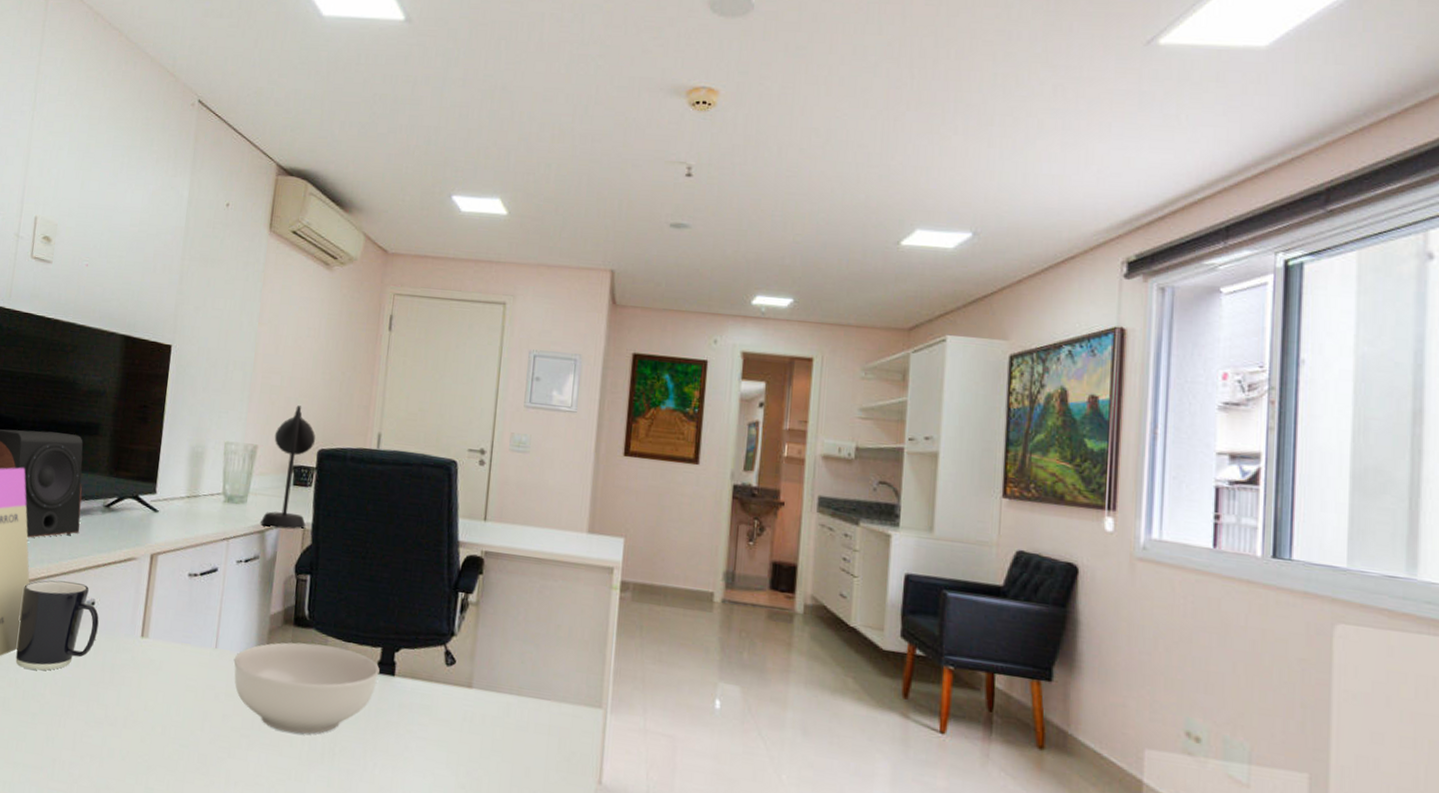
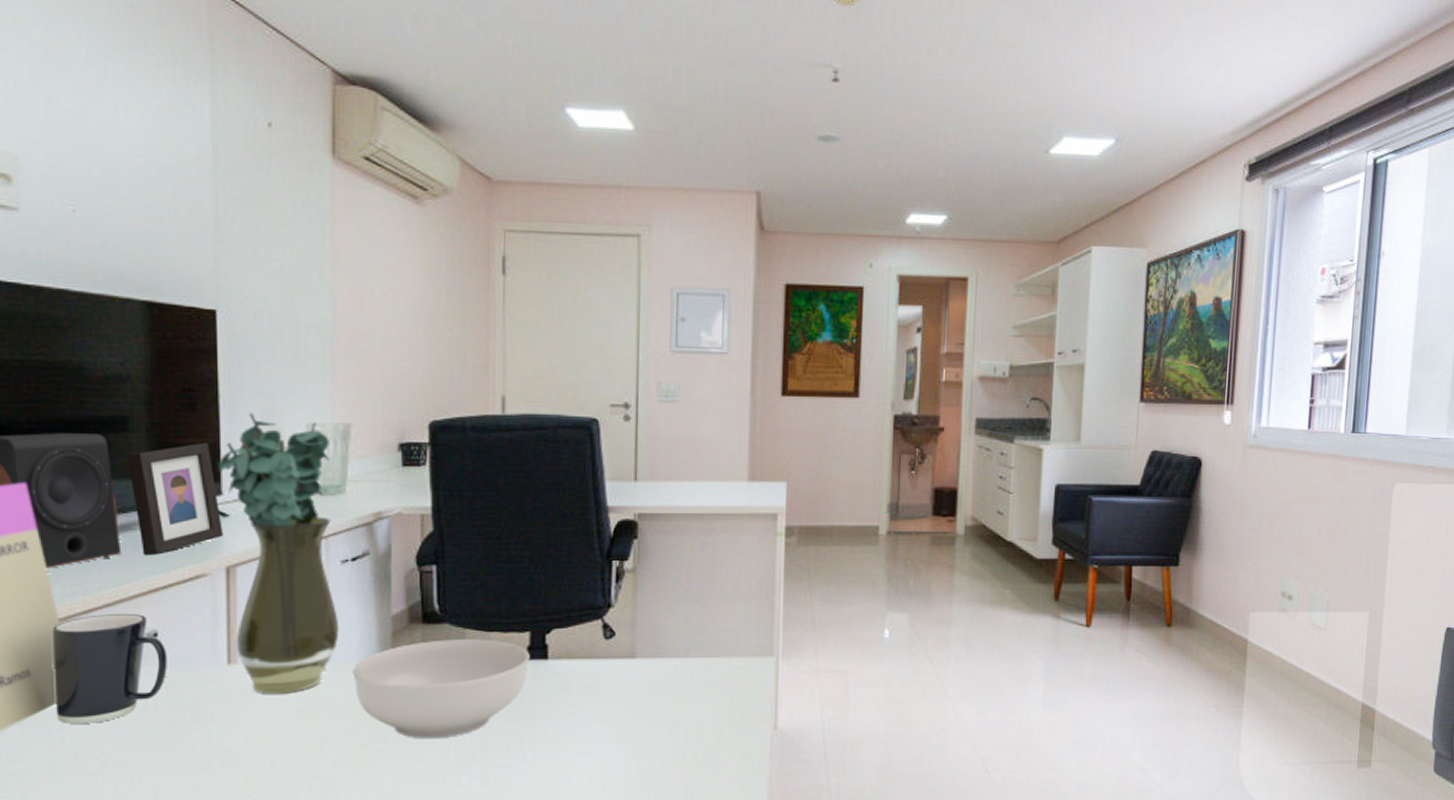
picture frame: none [94,450,153,538] -> present [127,443,223,556]
vase: none [149,429,240,670] -> present [219,413,340,694]
desk lamp: present [261,405,316,530] -> none [366,372,425,518]

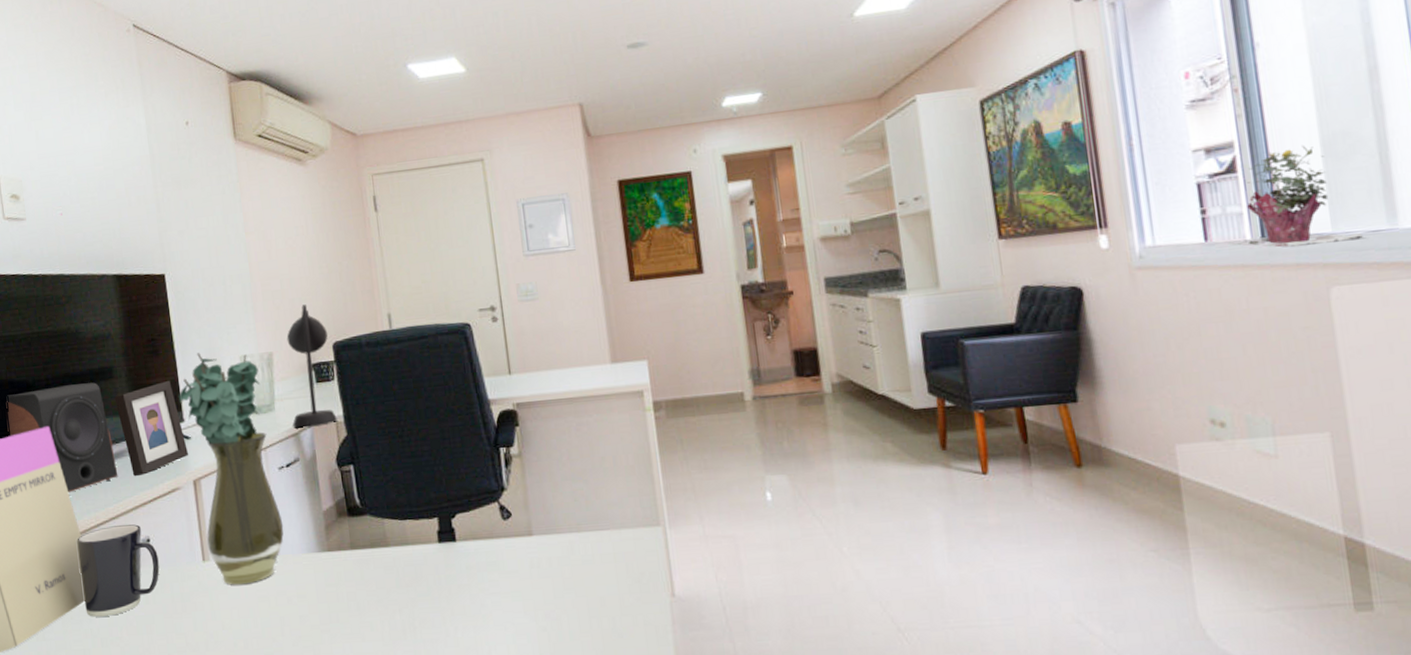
bowl: present [352,639,530,738] -> none [297,526,441,618]
desk lamp: none [366,372,425,518] -> present [286,304,337,429]
potted flower: none [1325,352,1429,445] -> present [1228,145,1366,248]

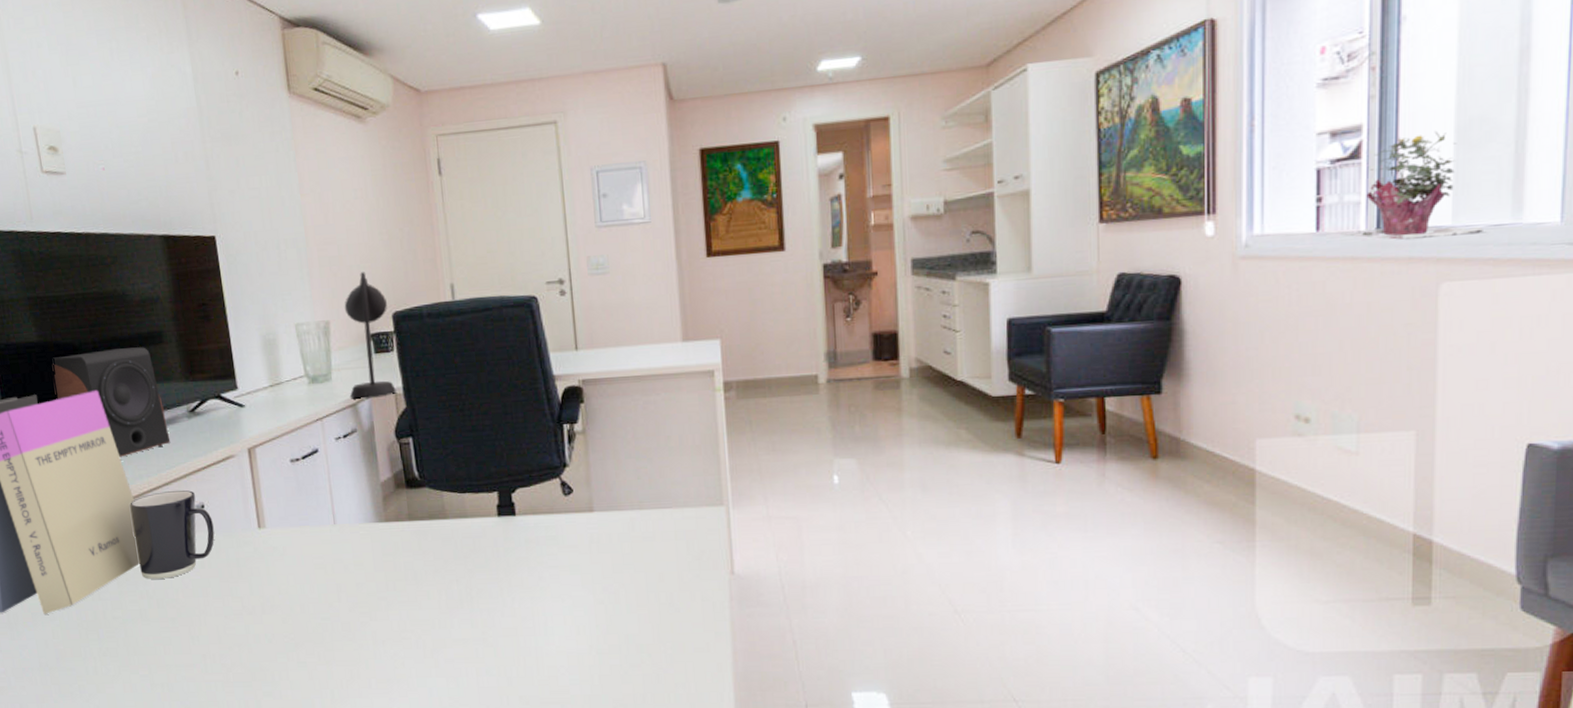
picture frame: present [114,381,188,477] -> none [165,347,242,444]
vase: present [179,353,284,585] -> none [232,319,341,552]

